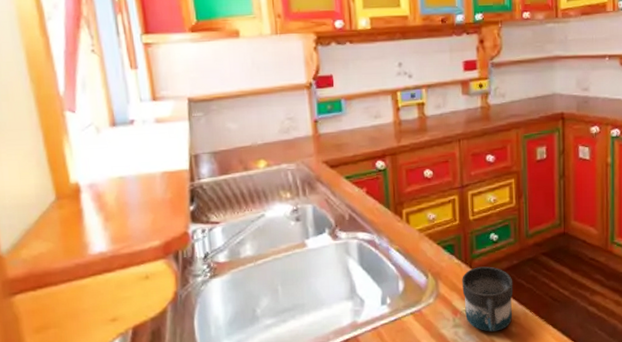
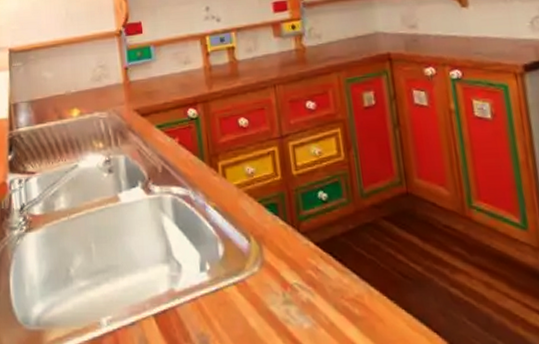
mug: present [462,266,513,332] -> none [289,230,354,313]

